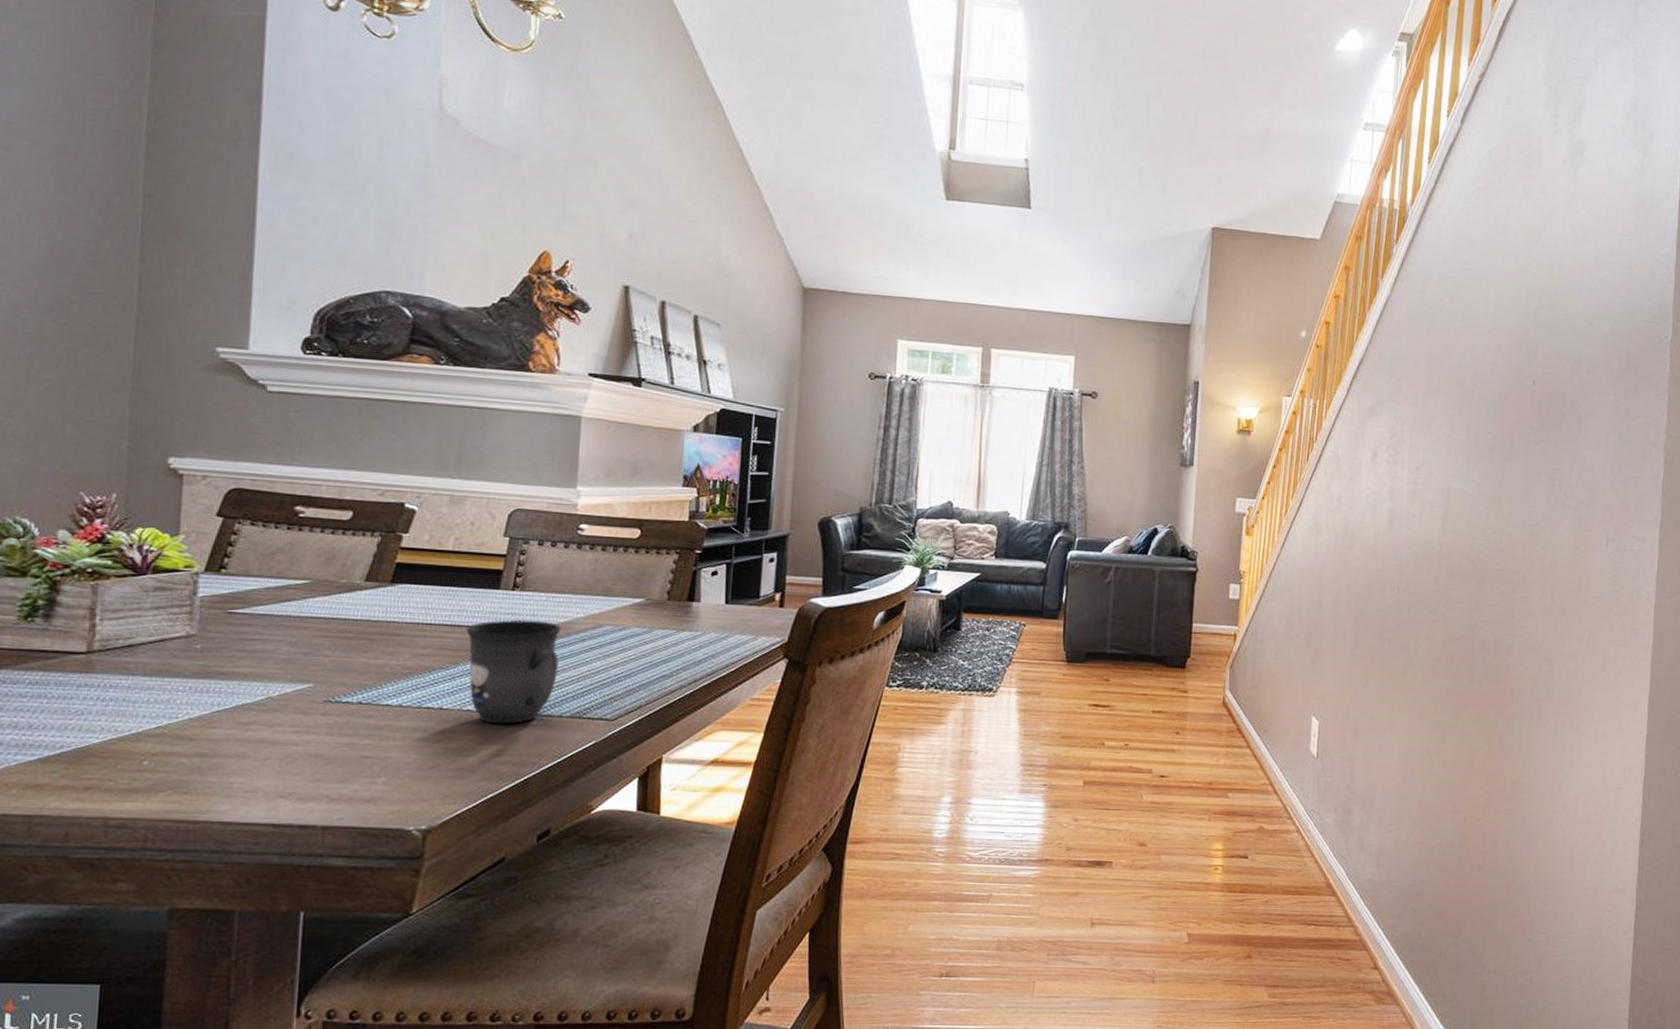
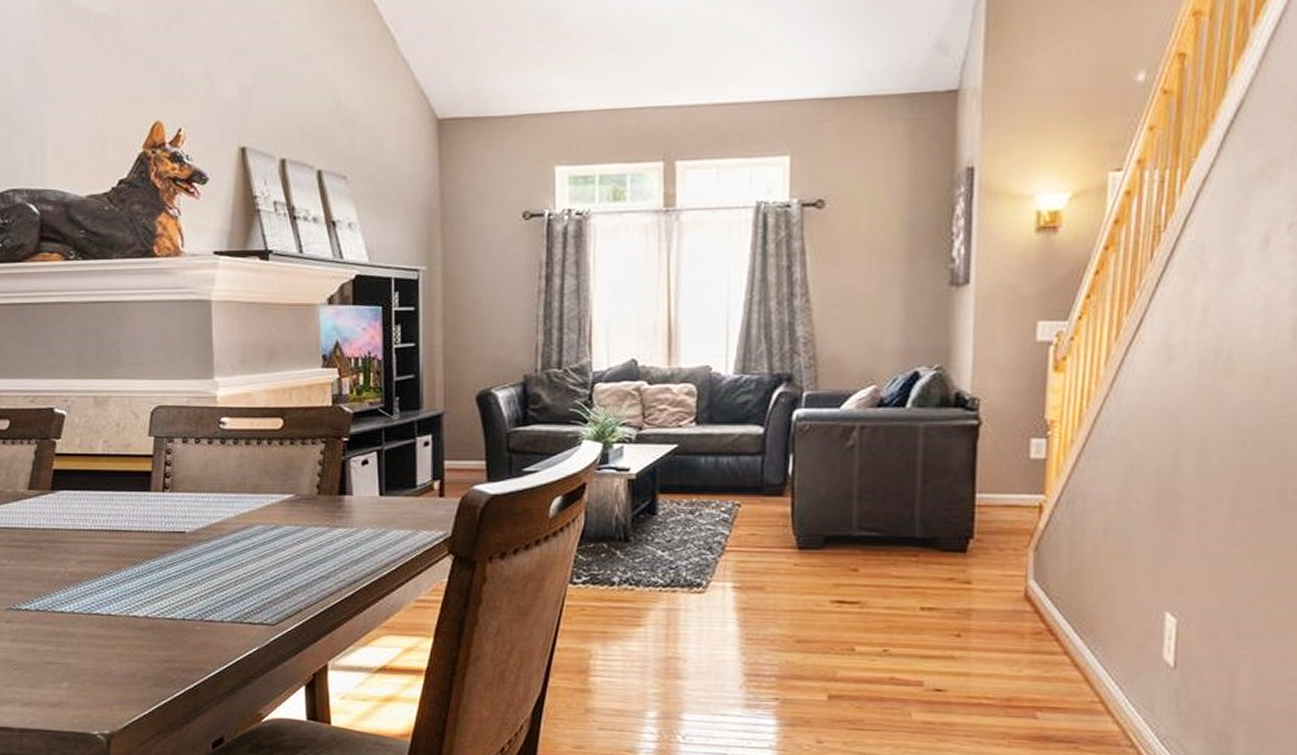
mug: present [466,620,561,724] -> none [124,522,215,630]

